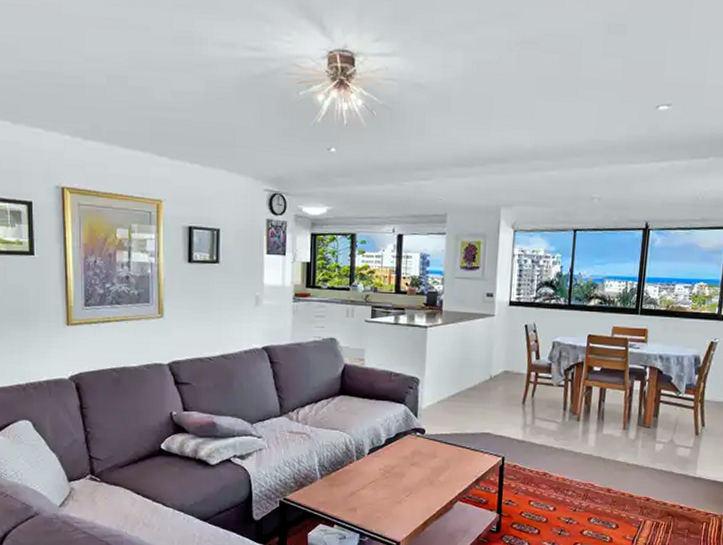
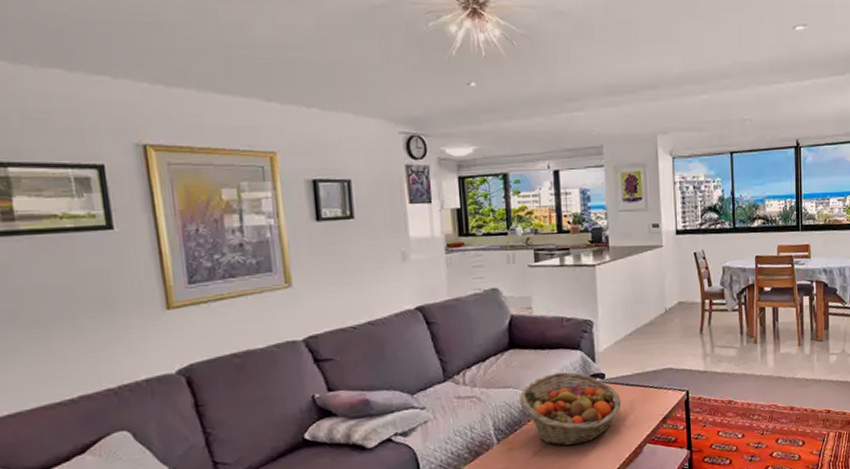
fruit basket: none [344,422,438,492] -> present [519,372,621,446]

